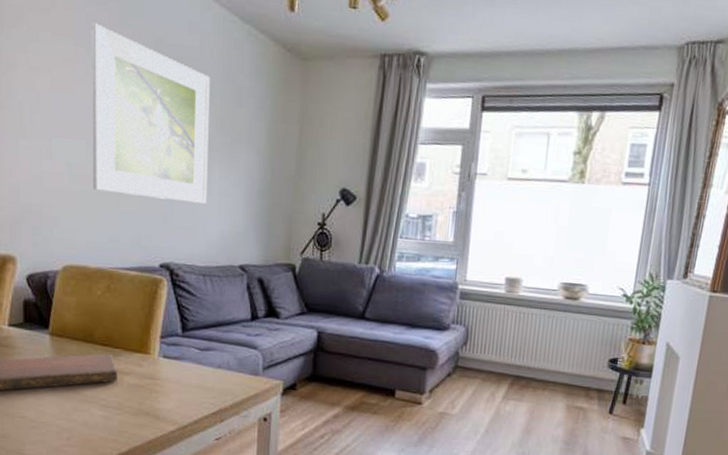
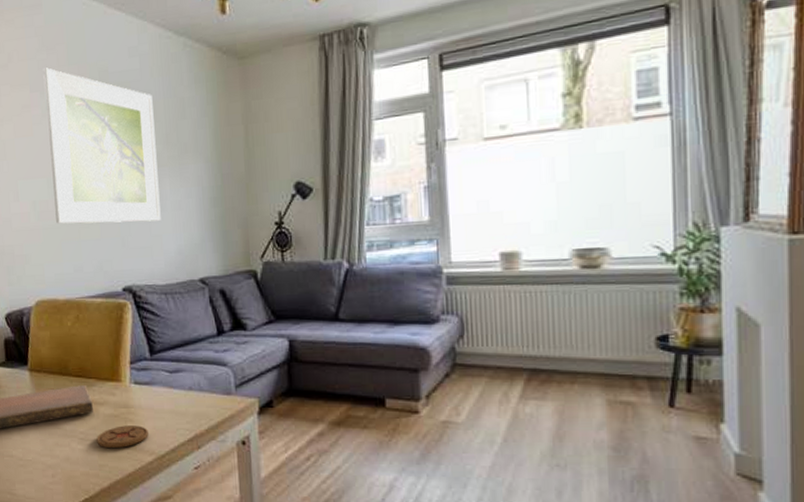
coaster: none [118,395,173,417] -> present [96,426,149,449]

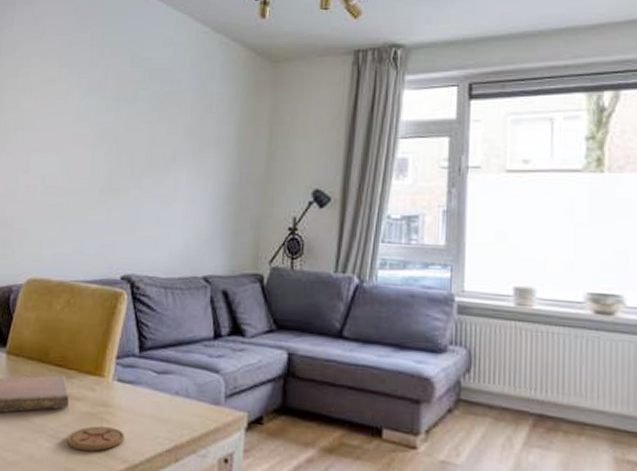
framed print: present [43,67,161,224] -> none [63,45,181,211]

